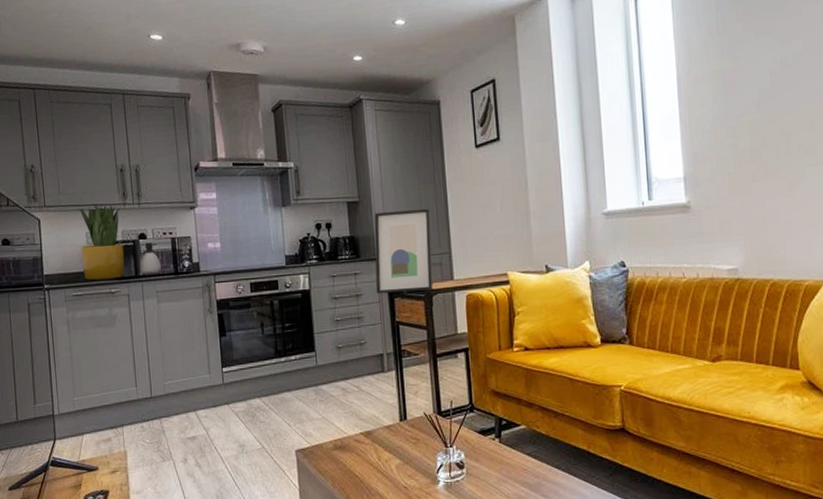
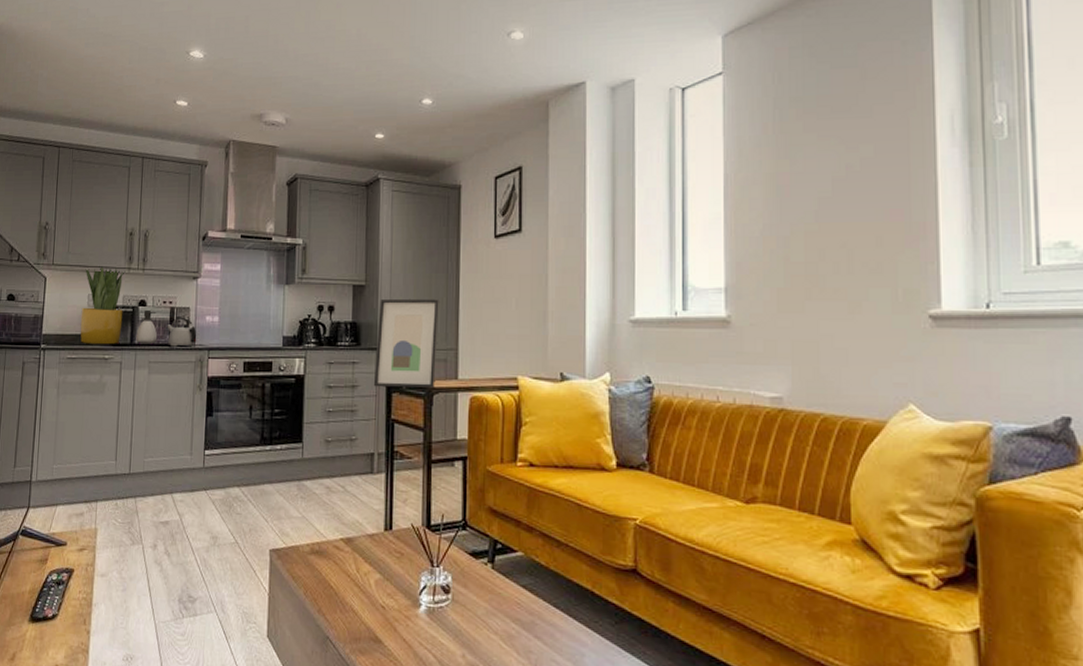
kettle: none [170,246,202,275] -> present [167,316,197,347]

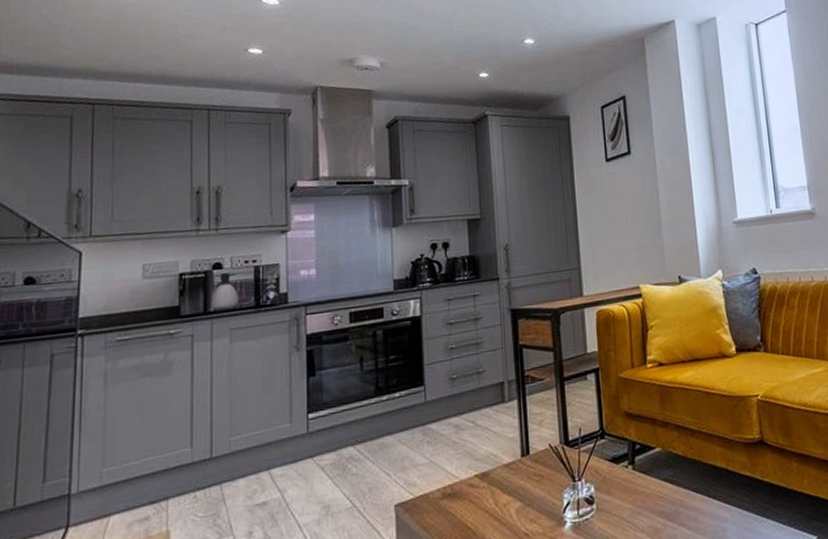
planter: present [80,266,126,345] -> none [133,231,193,322]
kettle: present [167,316,197,347] -> none [251,274,290,309]
picture frame: present [373,298,440,388] -> none [497,223,561,317]

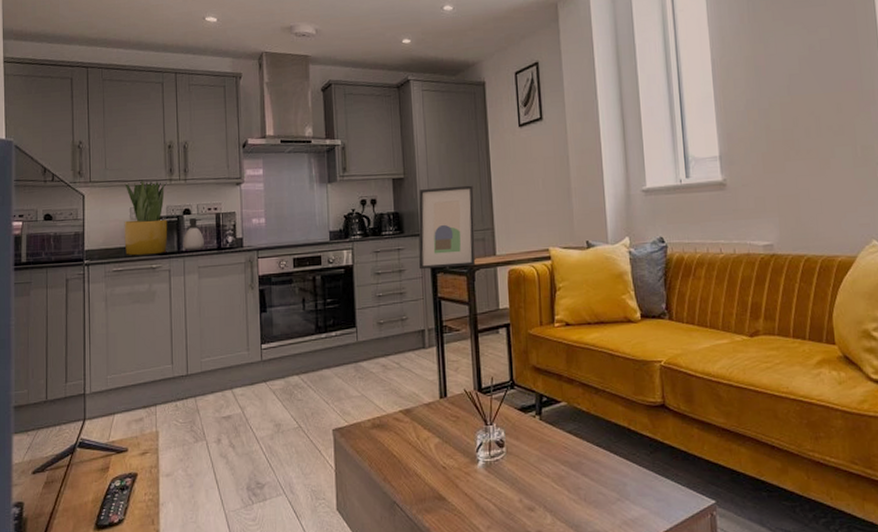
planter: none [133,231,193,322] -> present [124,180,168,256]
picture frame: none [497,223,561,317] -> present [418,185,476,270]

